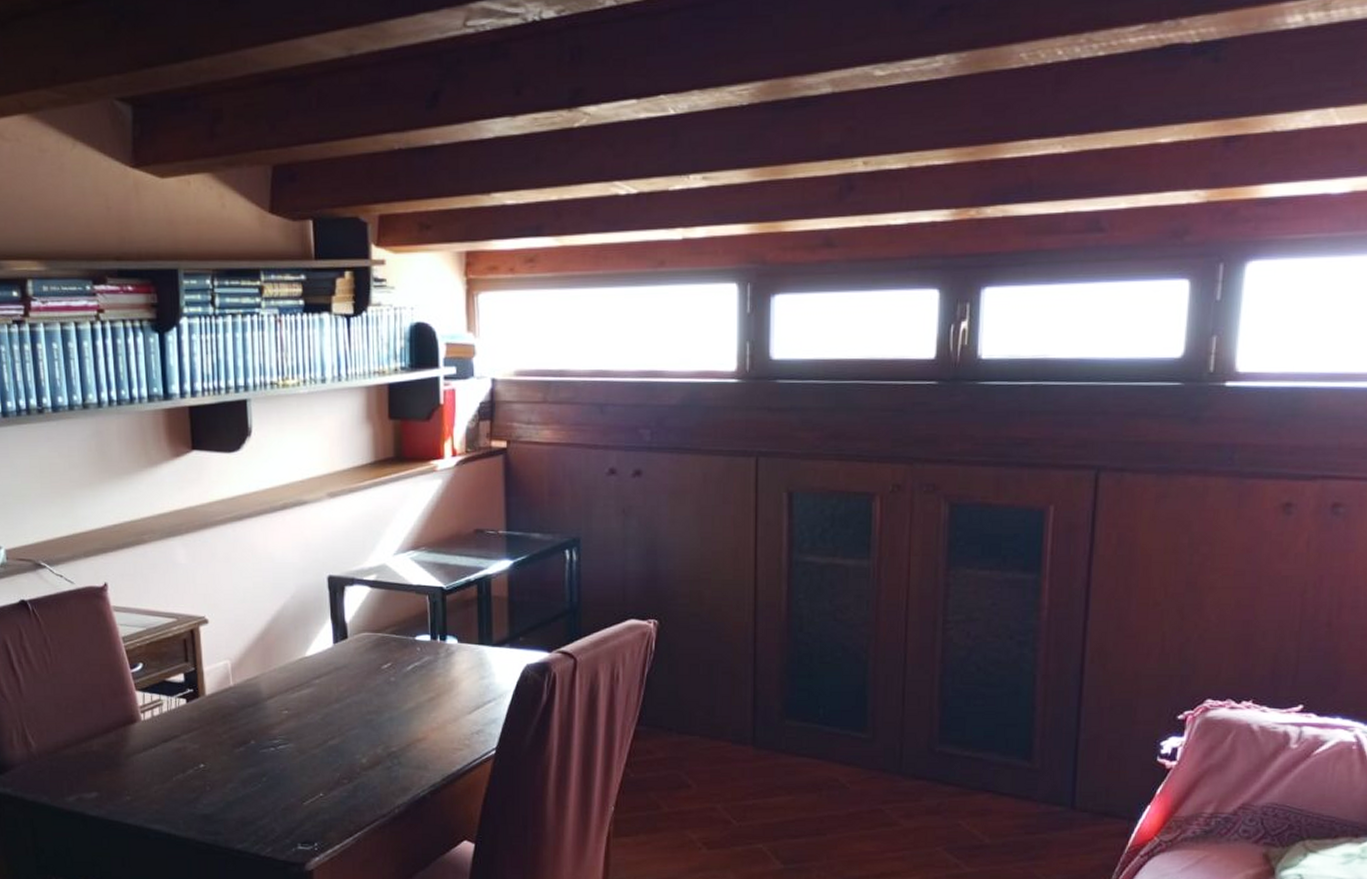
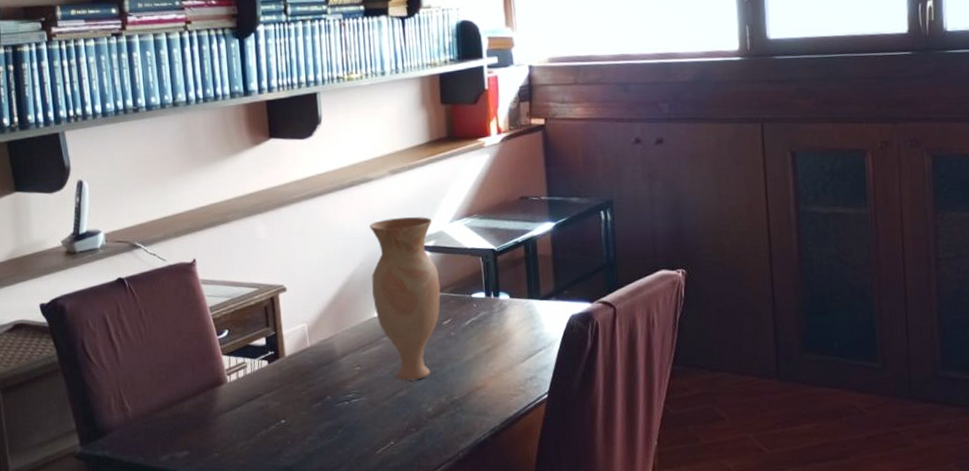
vase: none [303,546,381,728] -> present [369,216,441,380]

